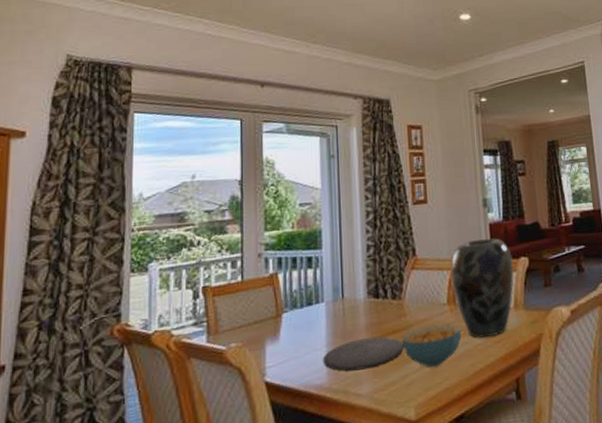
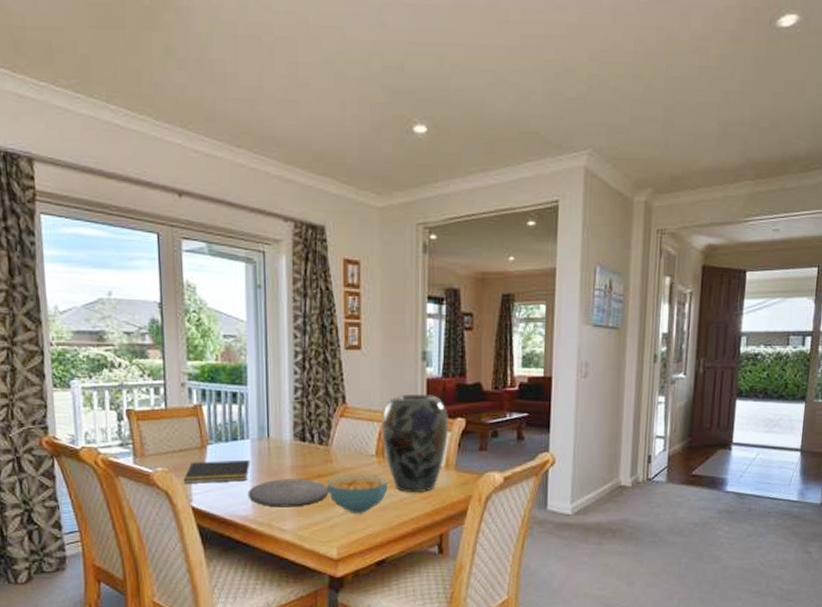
notepad: none [257,323,325,357] -> present [183,459,251,483]

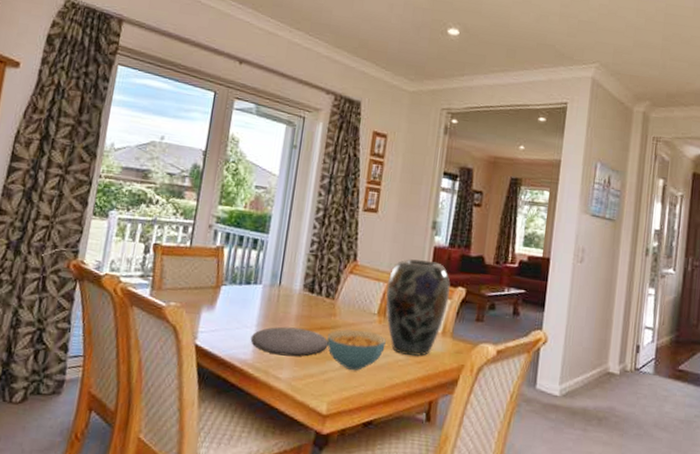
notepad: present [183,459,251,483] -> none [192,300,259,325]

